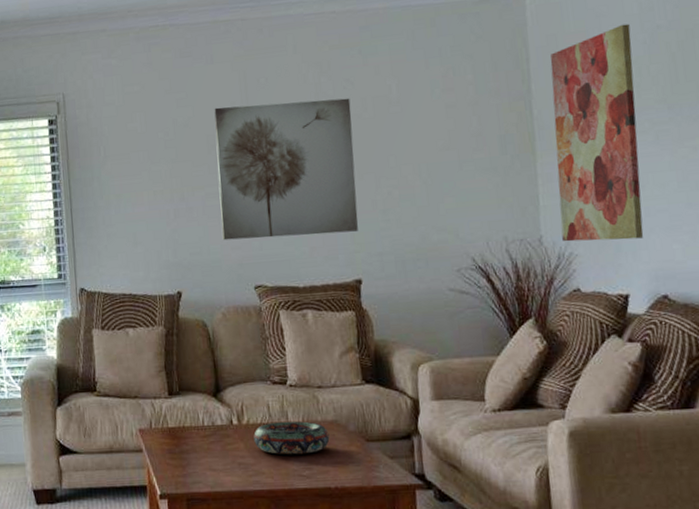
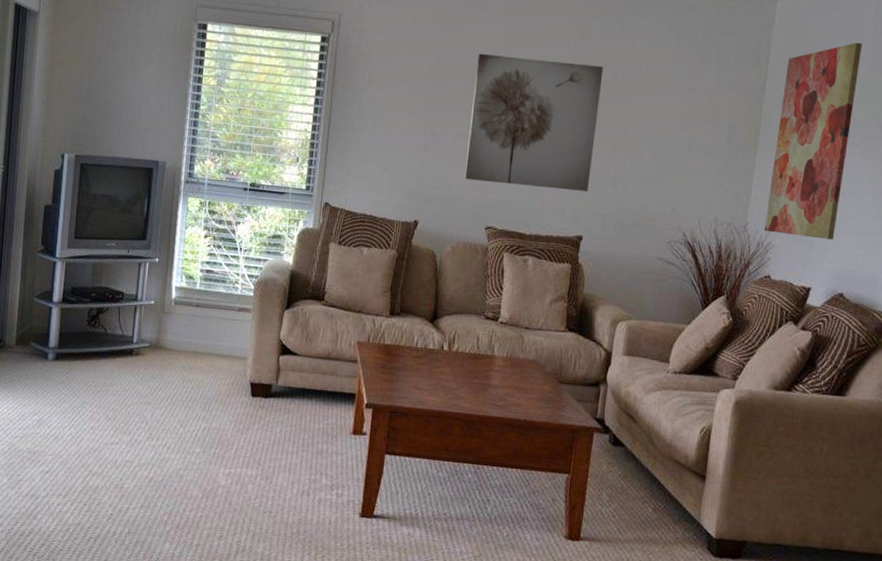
decorative bowl: present [253,421,330,455] -> none [460,354,528,387]

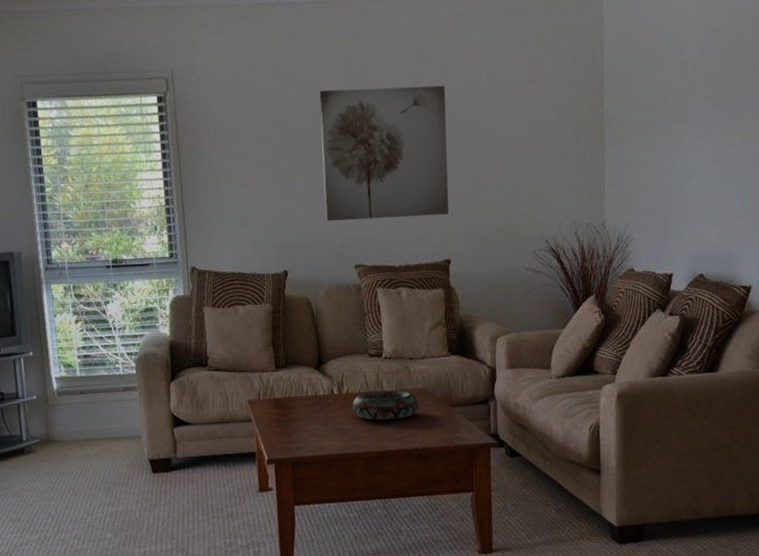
decorative bowl: none [460,354,528,387] -> present [352,390,419,421]
wall art: present [764,42,862,240] -> none [621,24,690,226]

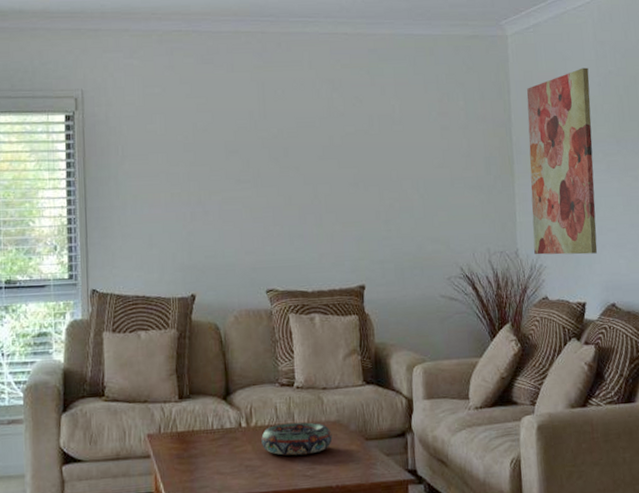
wall art: present [319,85,449,222] -> none [233,114,363,245]
wall art: none [621,24,690,226] -> present [526,67,598,255]

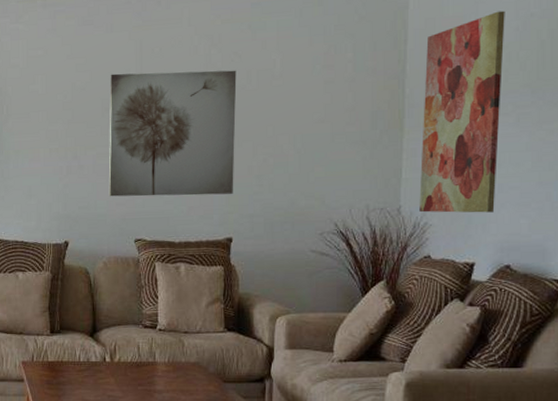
wall art: none [233,114,363,245] -> present [108,70,237,197]
decorative bowl: present [261,422,333,456] -> none [123,361,191,391]

